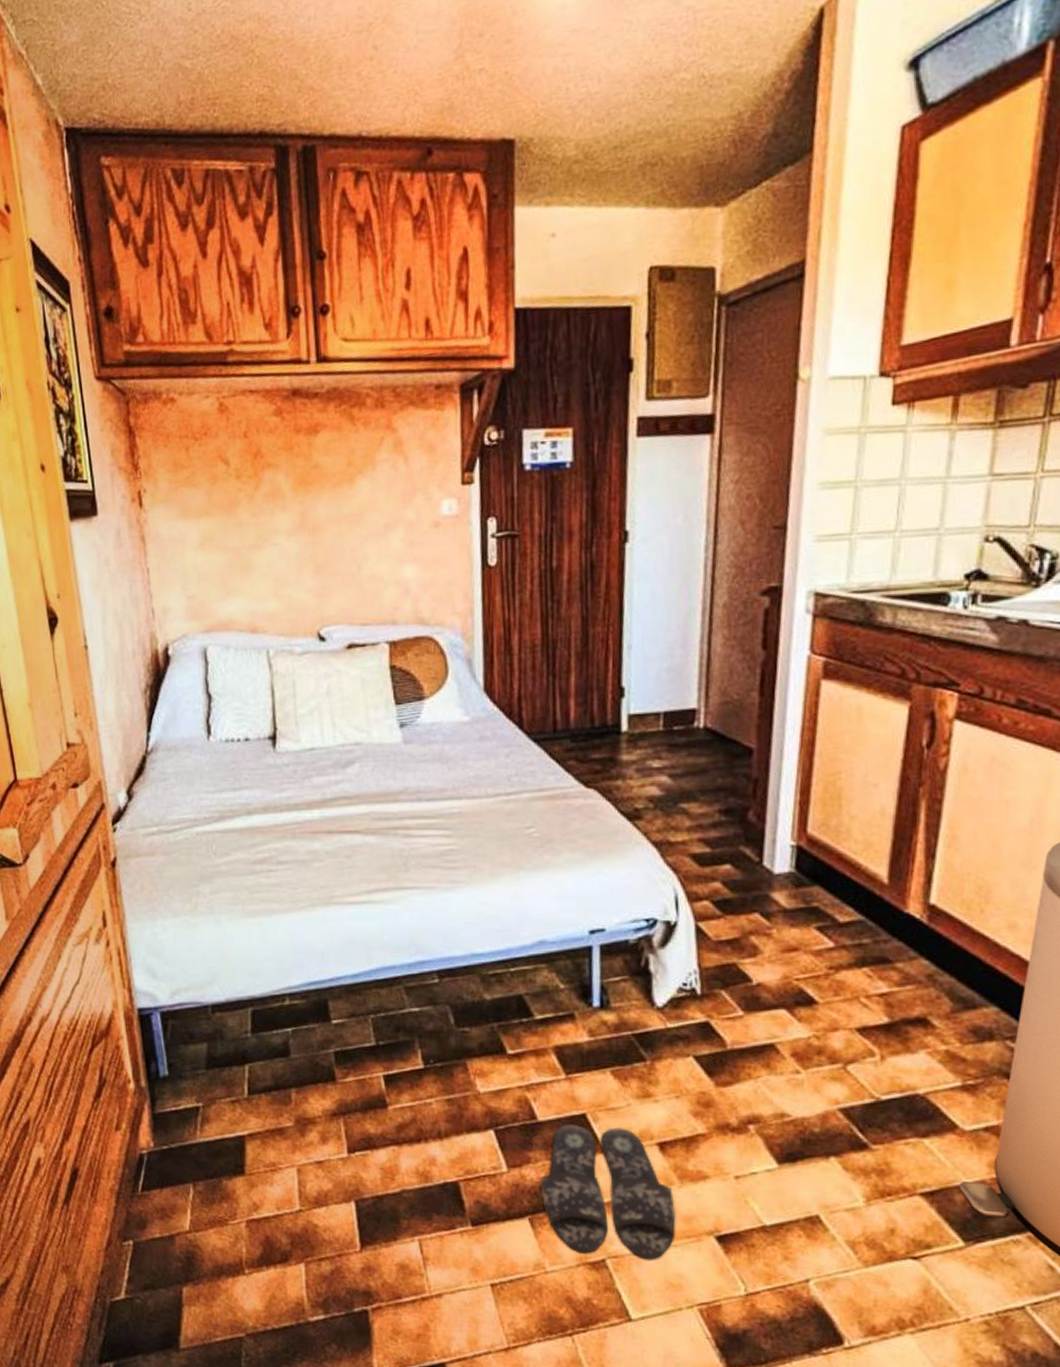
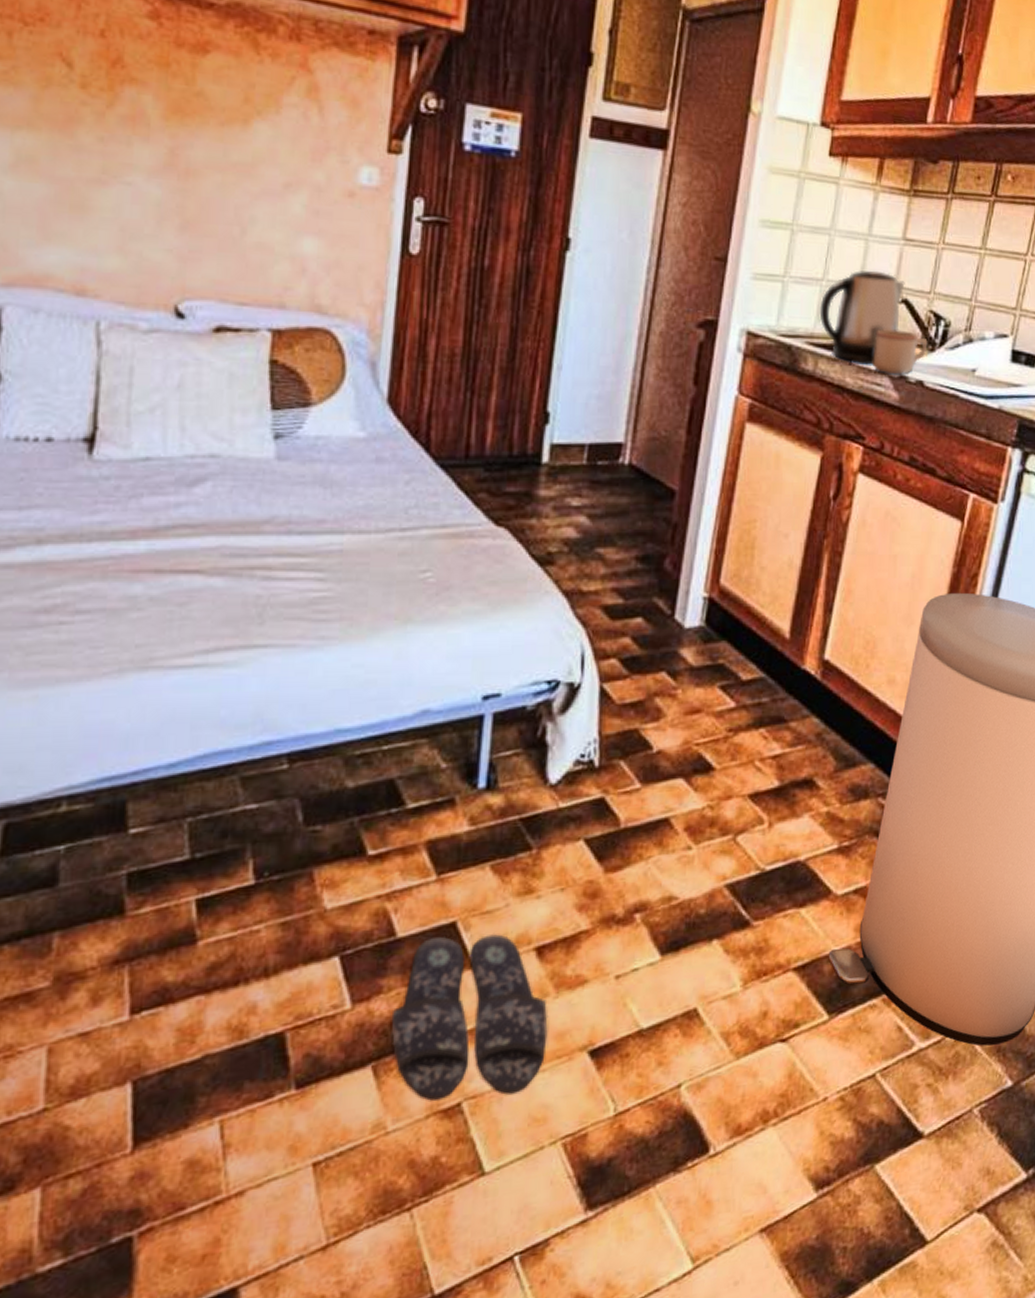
kettle: none [894,512,996,610] -> present [819,270,905,364]
mug: none [963,569,1031,618] -> present [873,329,928,375]

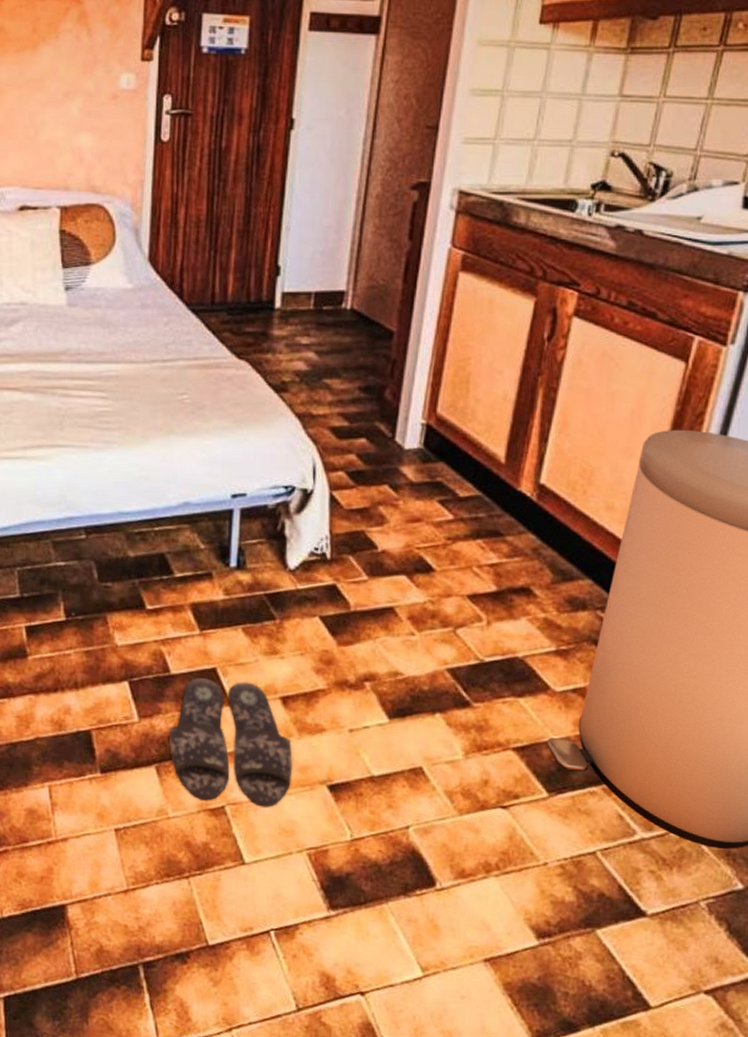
kettle: present [819,270,905,364] -> none [531,128,622,215]
mug: present [873,329,928,375] -> none [588,181,647,225]

